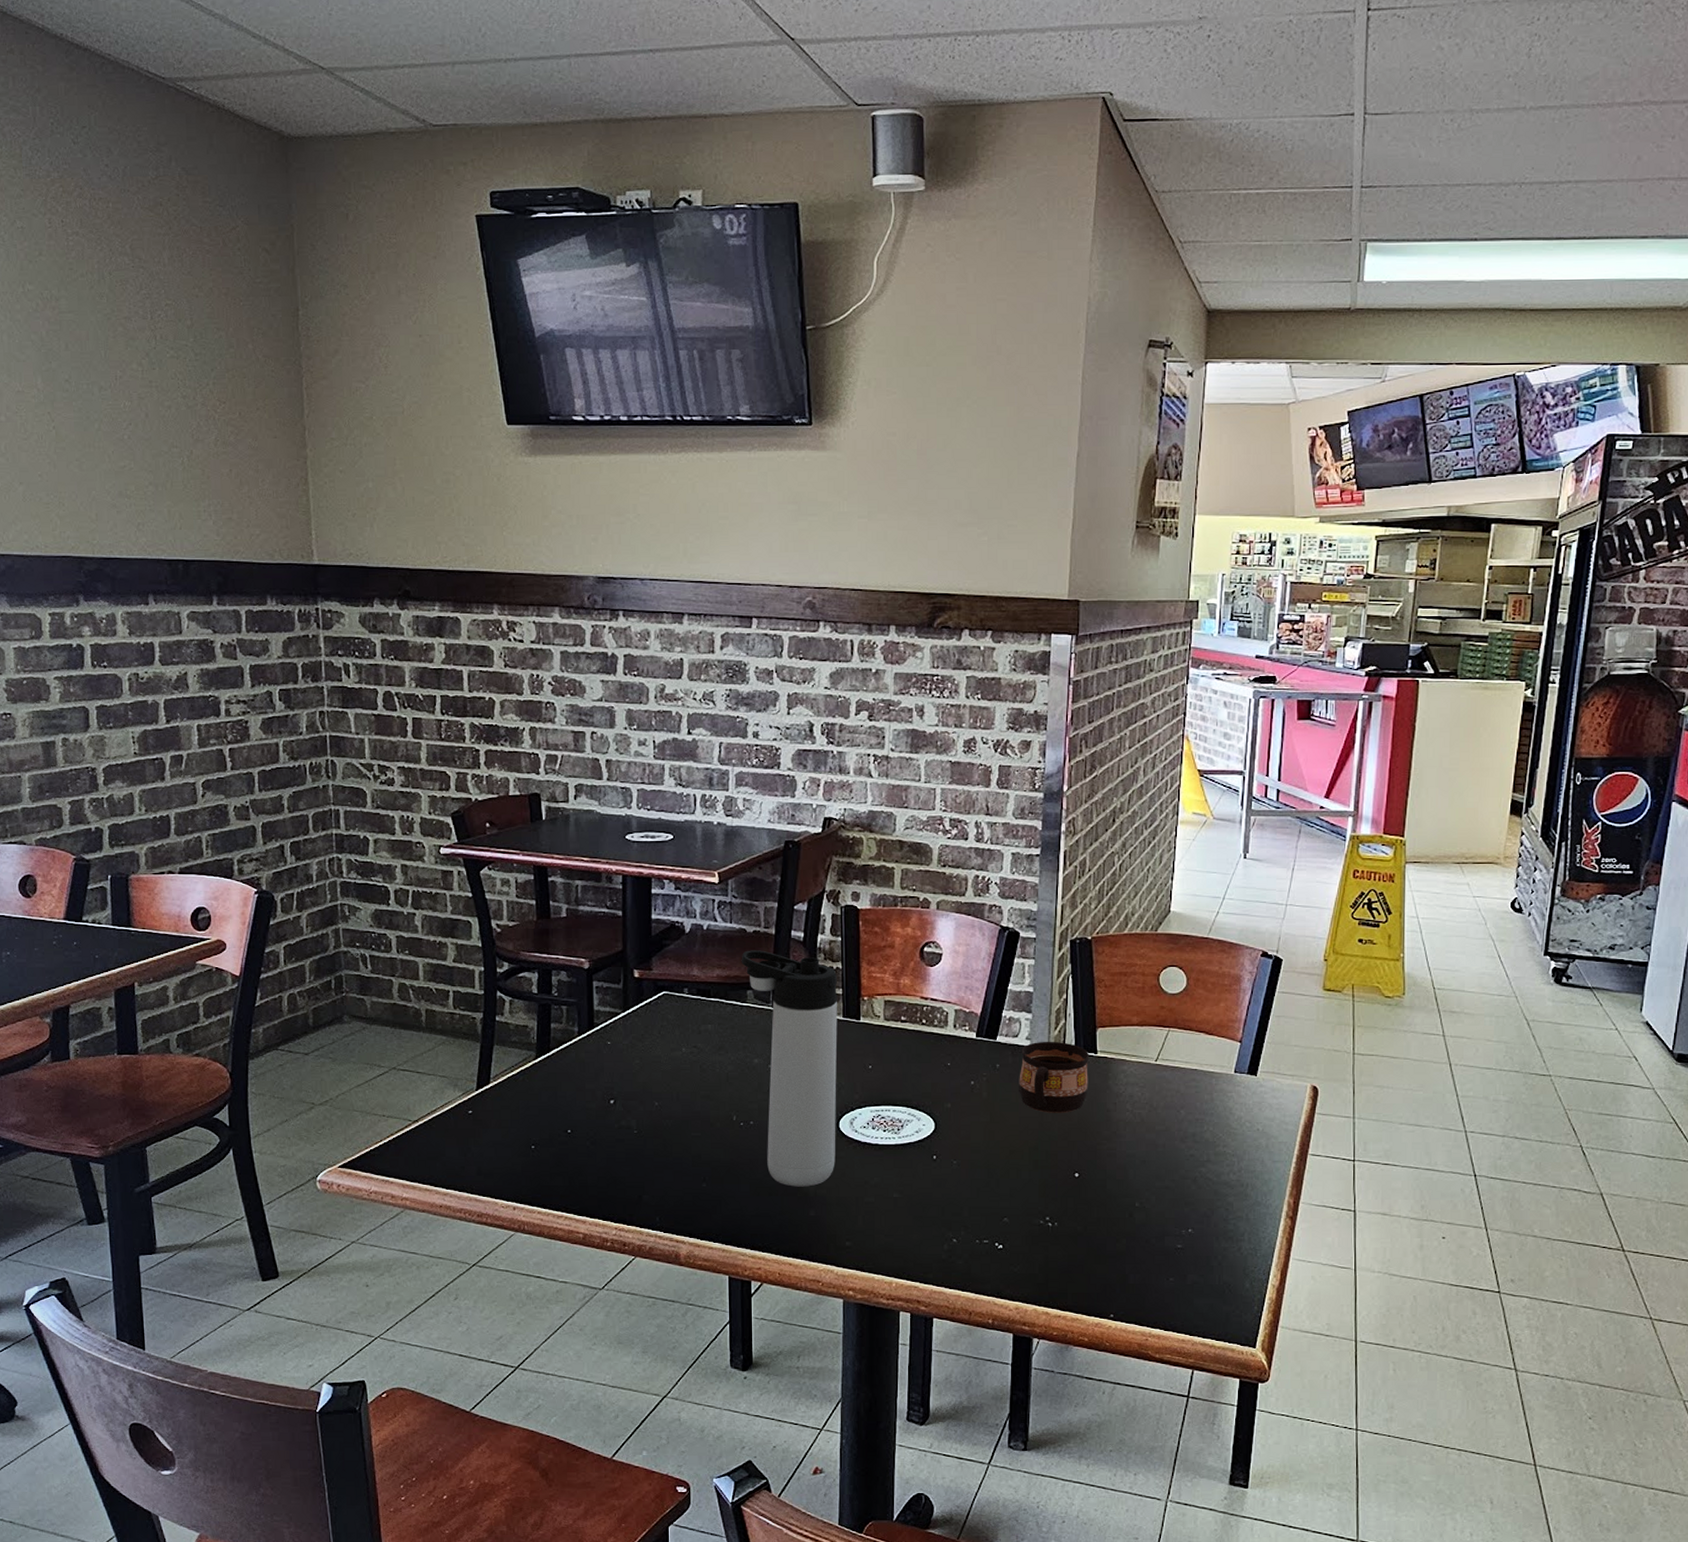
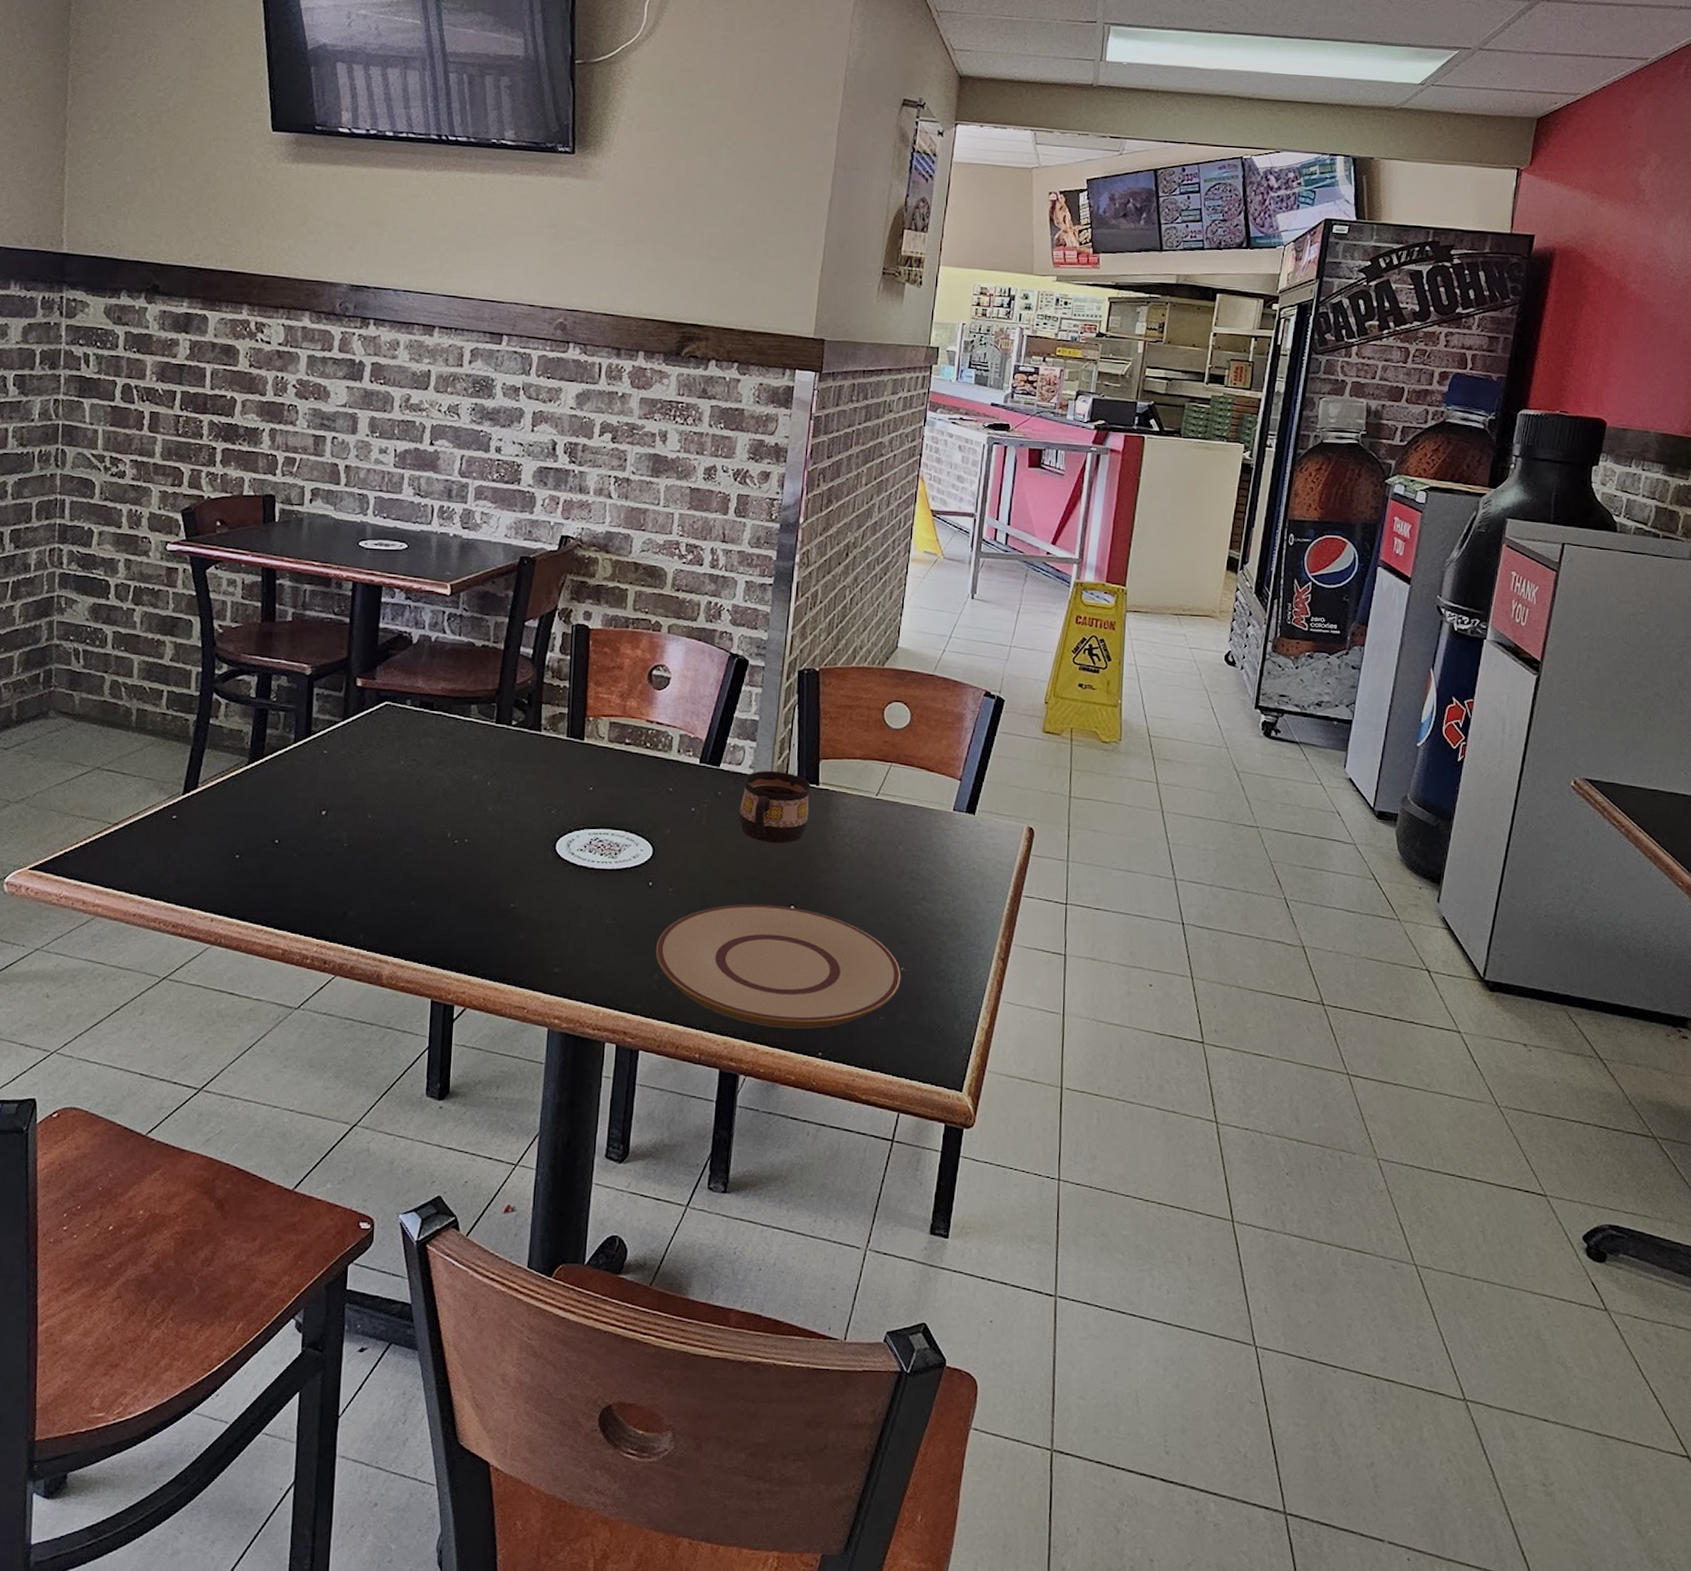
thermos bottle: present [741,950,838,1187] -> none [467,664,564,909]
plate: none [943,1173,1189,1293] -> present [655,904,901,1029]

